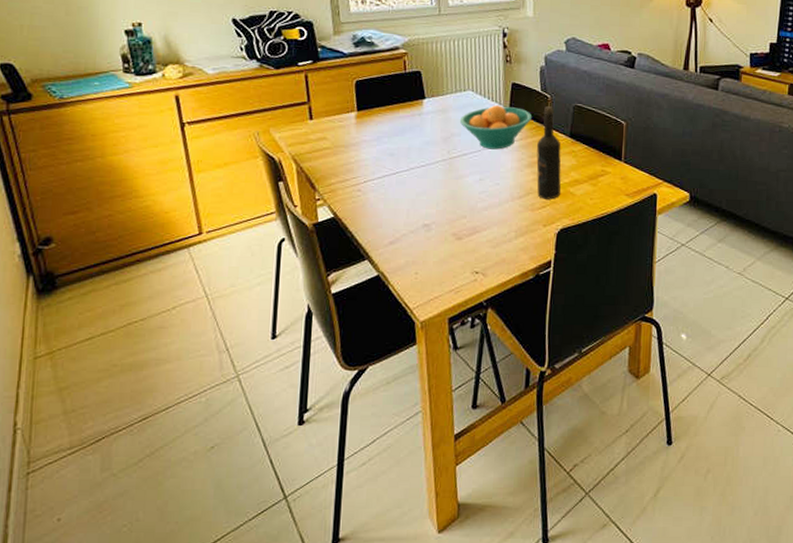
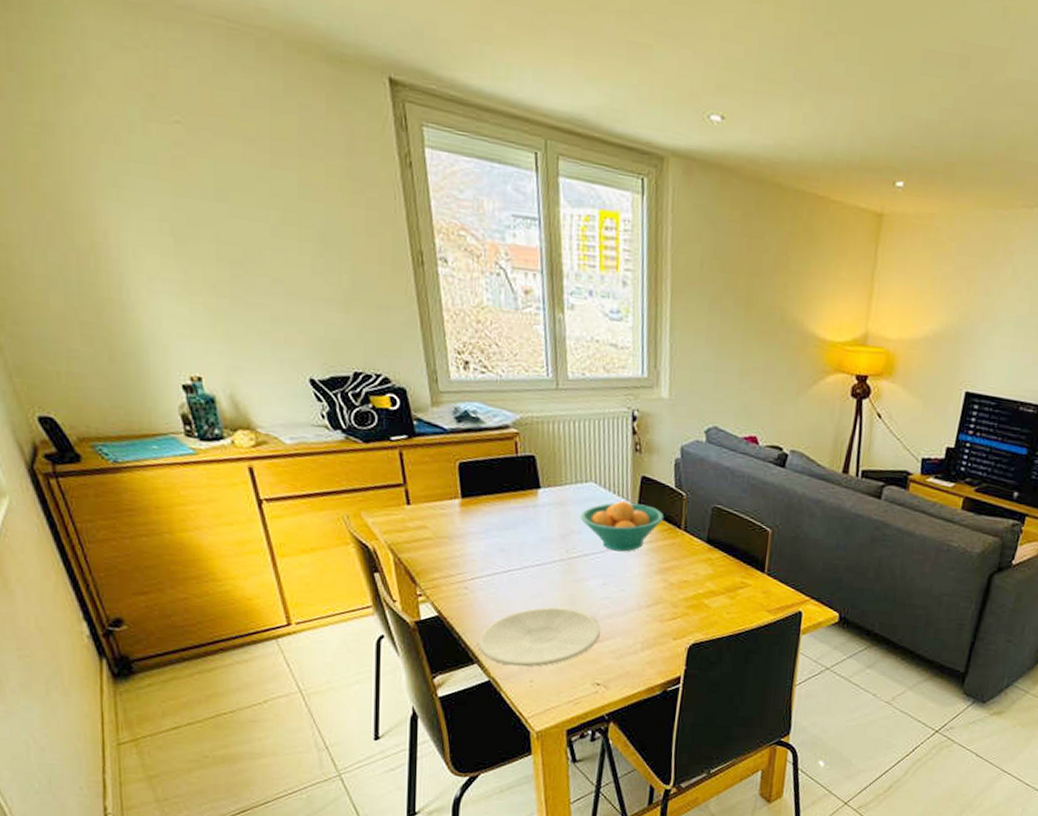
plate: none [369,203,478,260] -> present [478,607,600,667]
wine bottle: present [536,106,562,200] -> none [667,506,697,611]

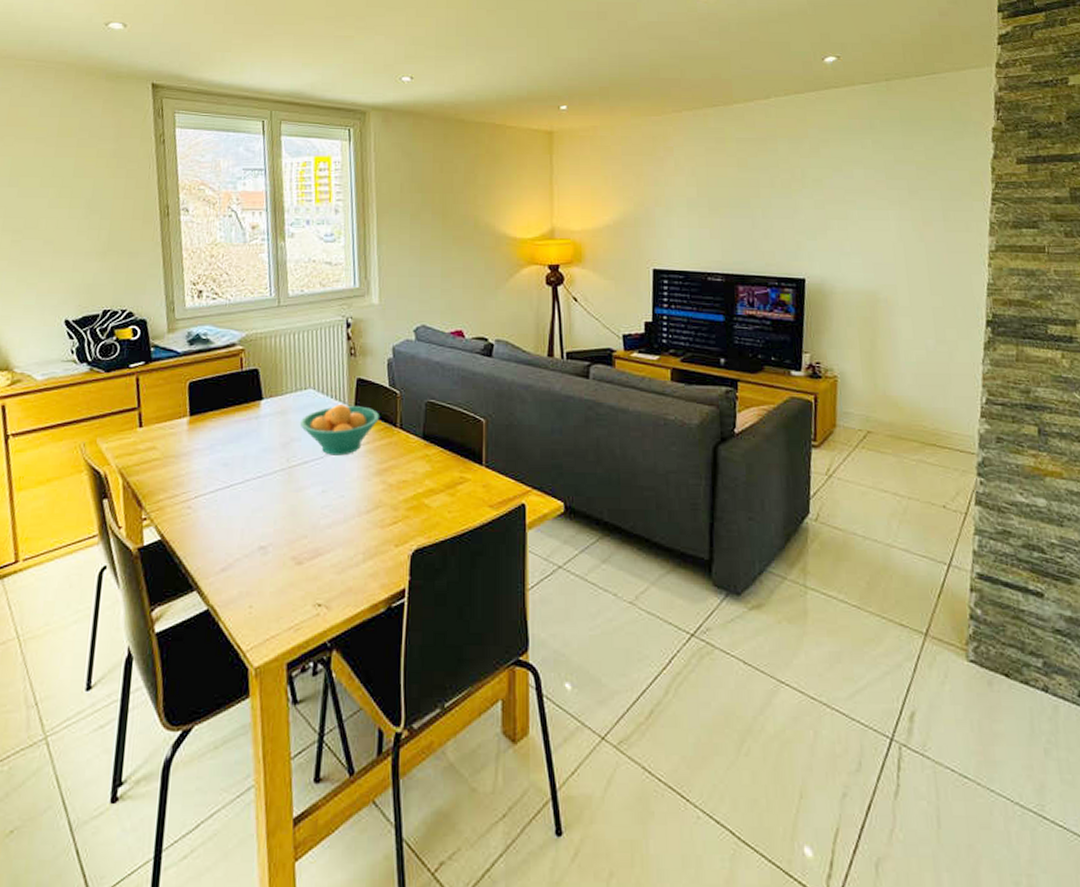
plate: present [478,607,600,667] -> none [199,521,321,591]

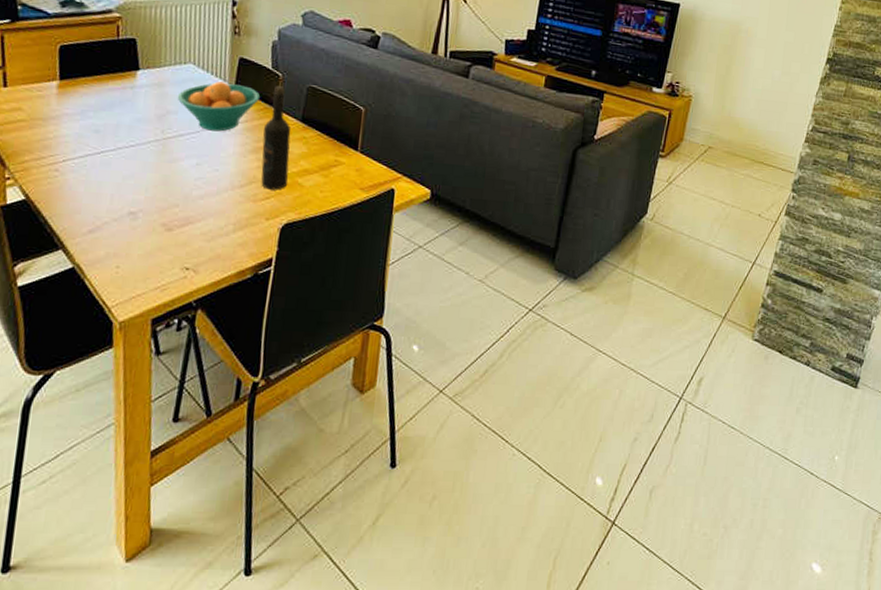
wine bottle: none [386,404,415,514] -> present [261,86,291,190]

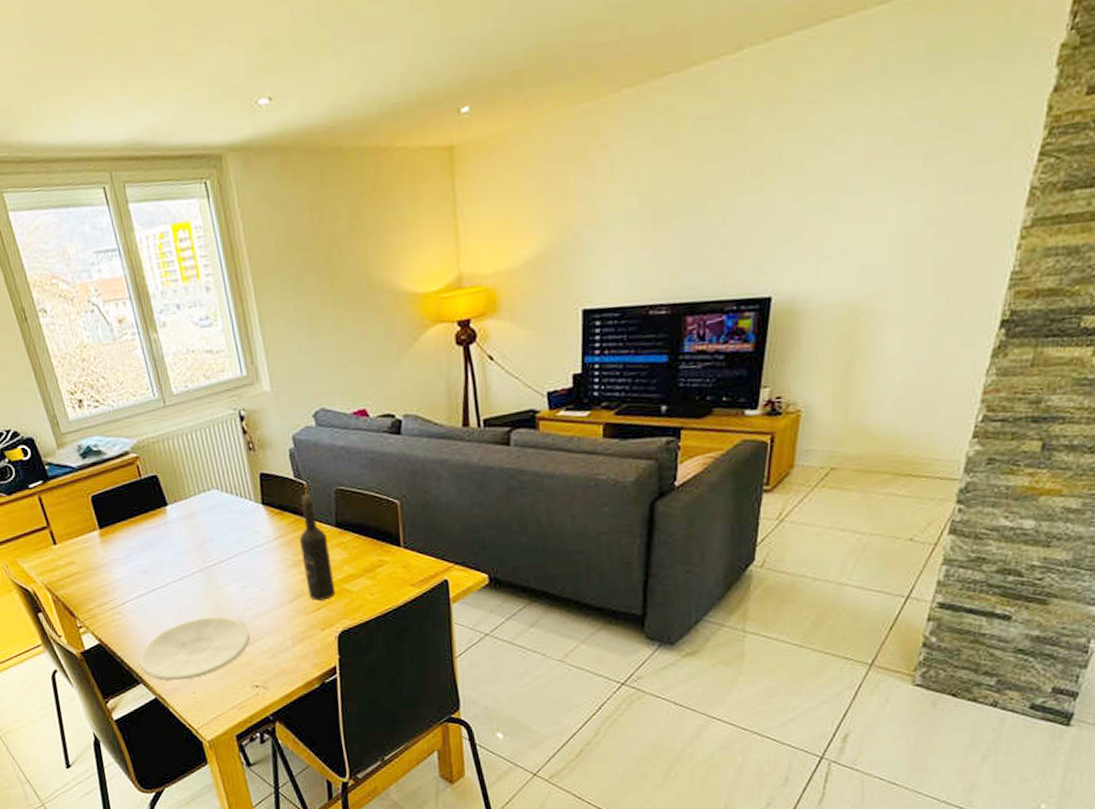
plate: none [65,188,192,252] -> present [139,616,250,681]
fruit bowl: present [177,81,261,132] -> none [209,501,290,553]

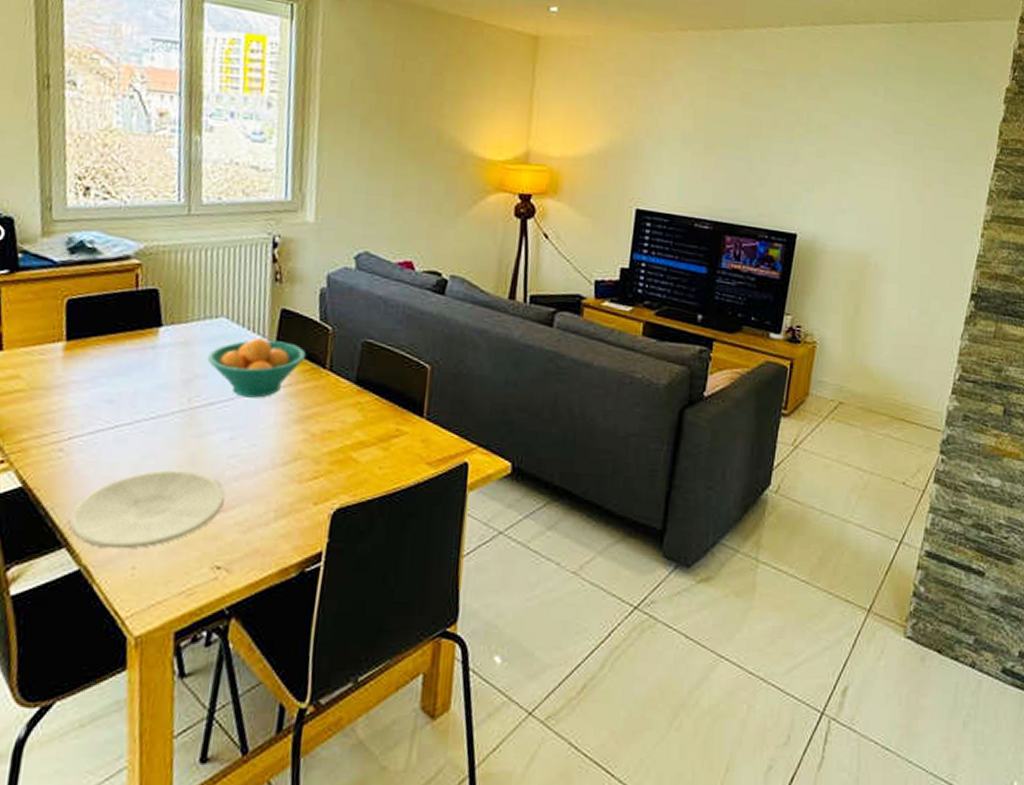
fruit bowl: none [209,501,290,553] -> present [206,338,307,398]
wine bottle: present [300,494,336,601] -> none [307,341,344,468]

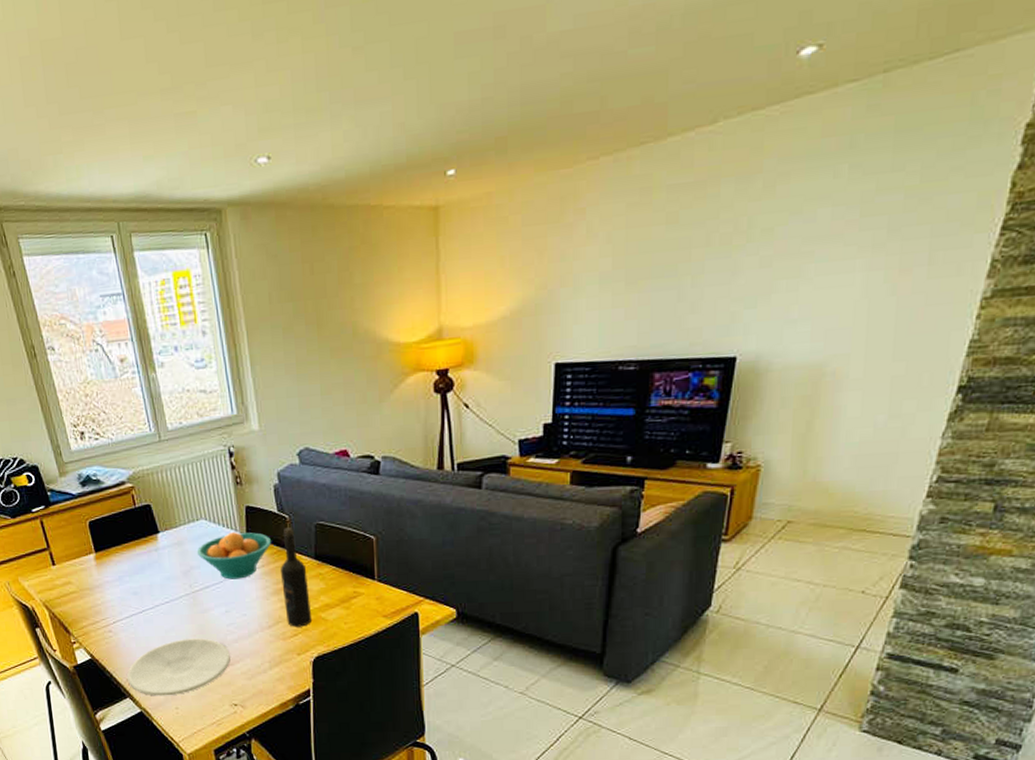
wine bottle: none [307,341,344,468] -> present [281,528,313,627]

